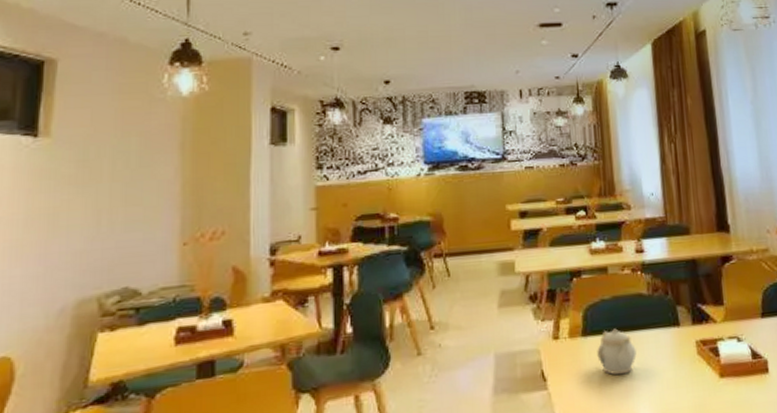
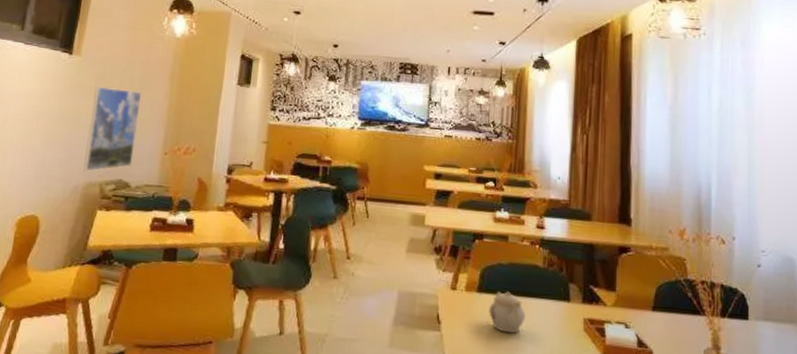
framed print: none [70,170,144,285] -> present [83,86,142,171]

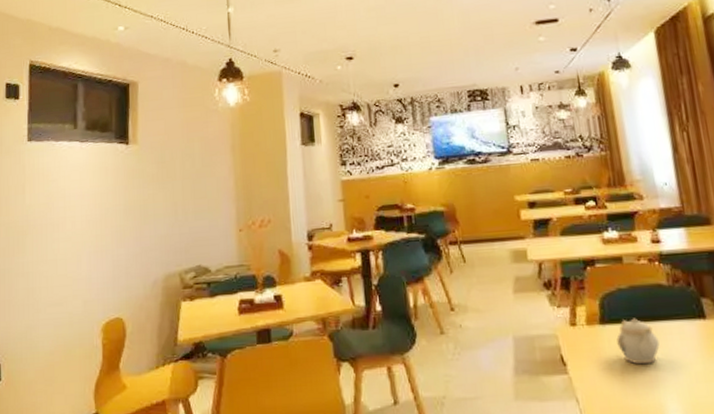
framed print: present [83,86,142,171] -> none [157,169,208,263]

